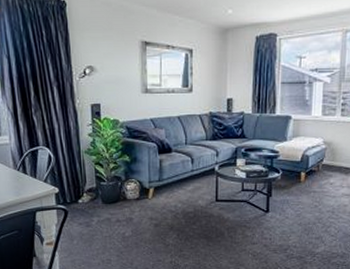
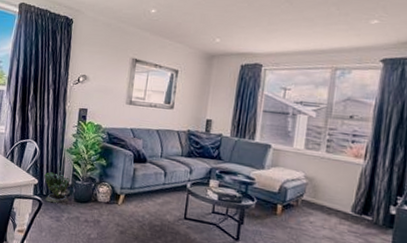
potted plant: none [65,175,96,209] -> present [44,171,70,203]

